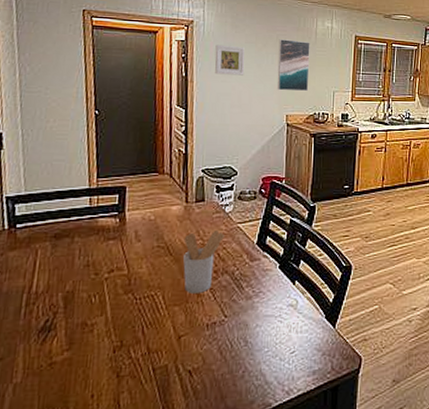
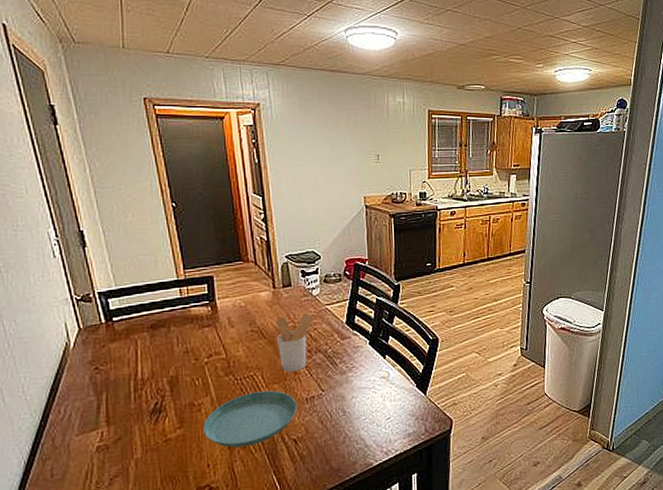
saucer: none [93,313,196,377] -> present [204,390,297,448]
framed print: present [215,44,245,76] -> none [285,127,318,159]
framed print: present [277,39,310,92] -> none [350,118,384,172]

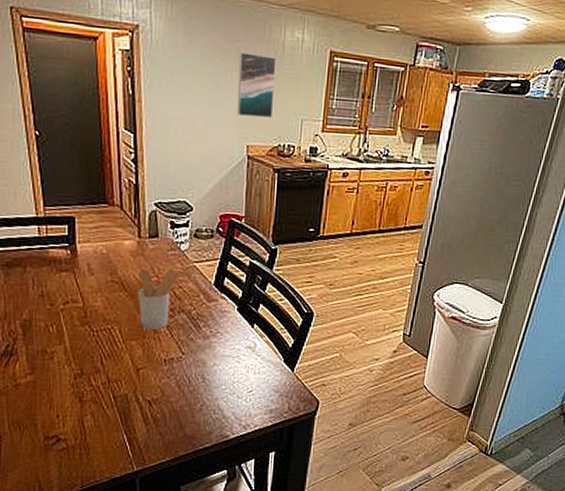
saucer: present [204,390,297,448] -> none [55,346,154,402]
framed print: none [350,118,384,172] -> present [236,52,277,118]

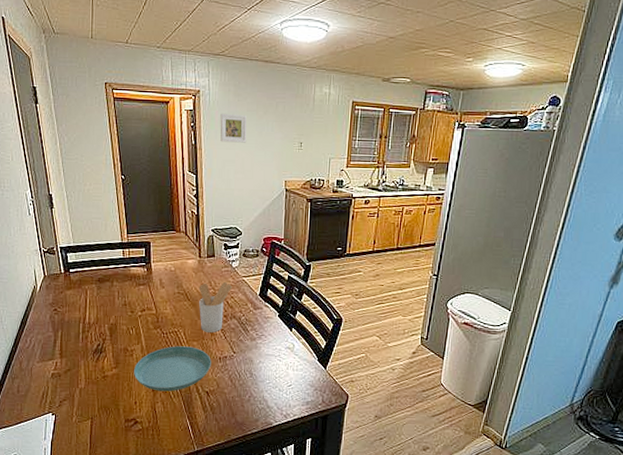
saucer: none [55,346,154,402] -> present [134,346,211,392]
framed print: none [165,56,200,96] -> present [220,113,247,143]
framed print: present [236,52,277,118] -> none [276,106,308,158]

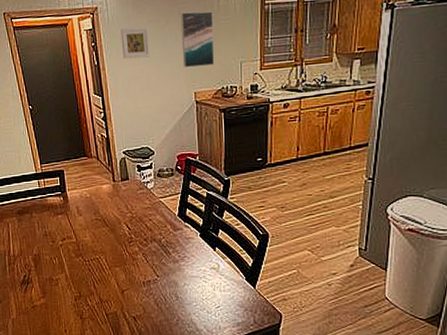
saucer: present [134,346,211,392] -> none [61,273,136,319]
utensil holder: present [199,282,233,333] -> none [116,205,150,257]
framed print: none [276,106,308,158] -> present [180,11,215,68]

